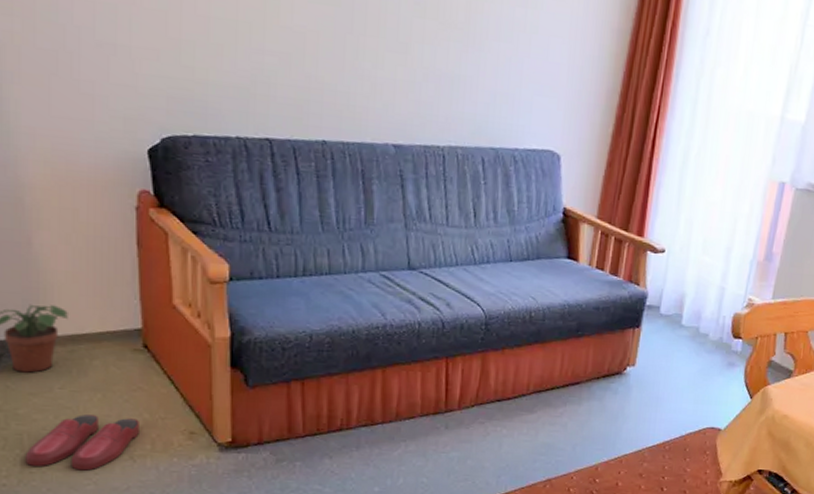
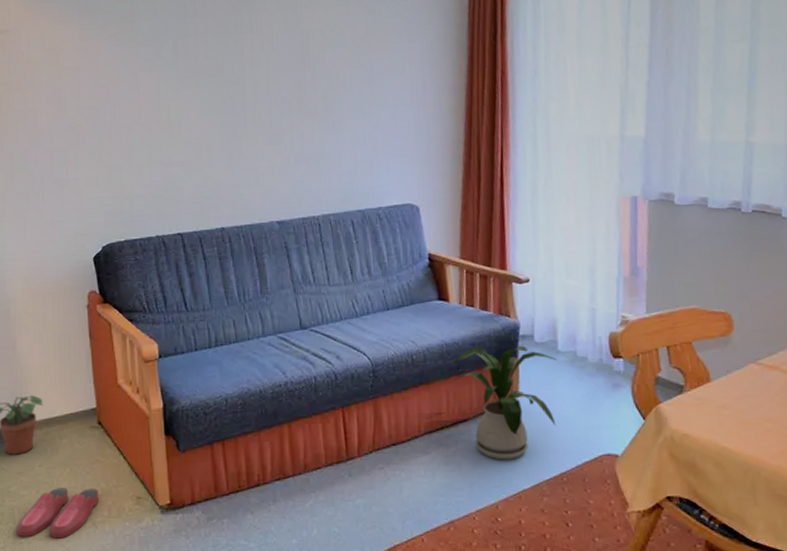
house plant: none [571,311,679,425] -> present [453,345,557,460]

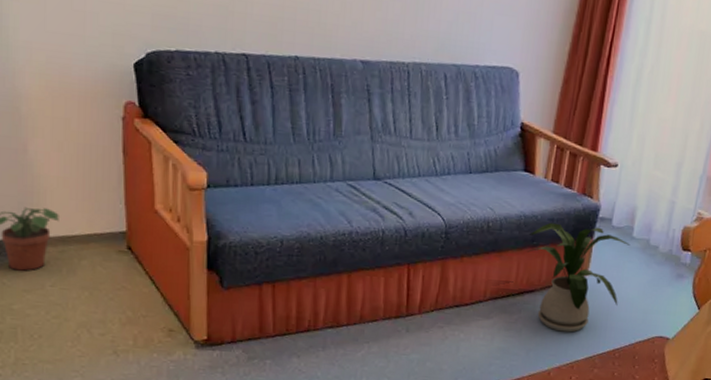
slippers: present [16,487,99,539] -> none [19,310,123,364]

